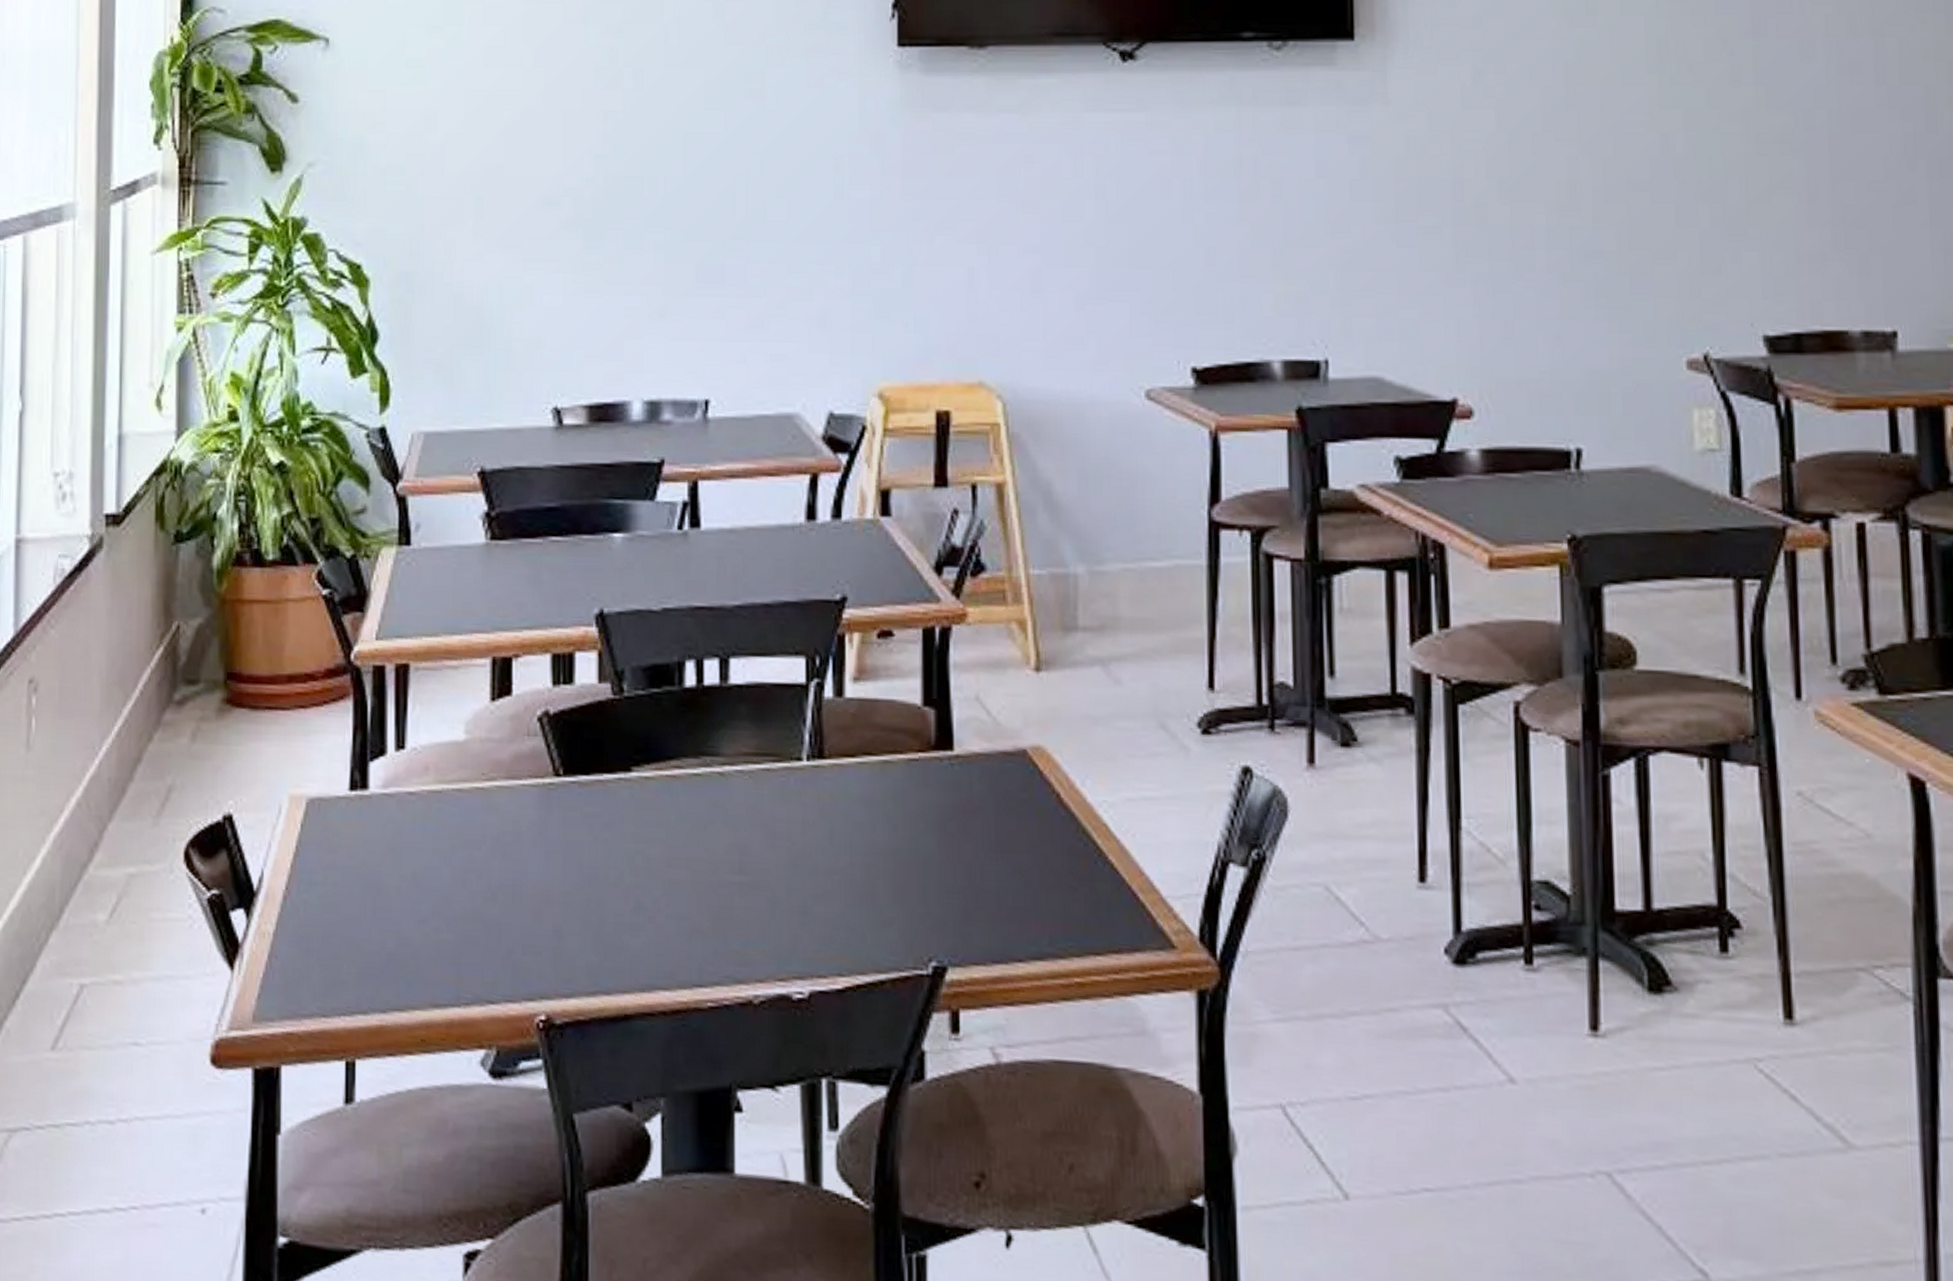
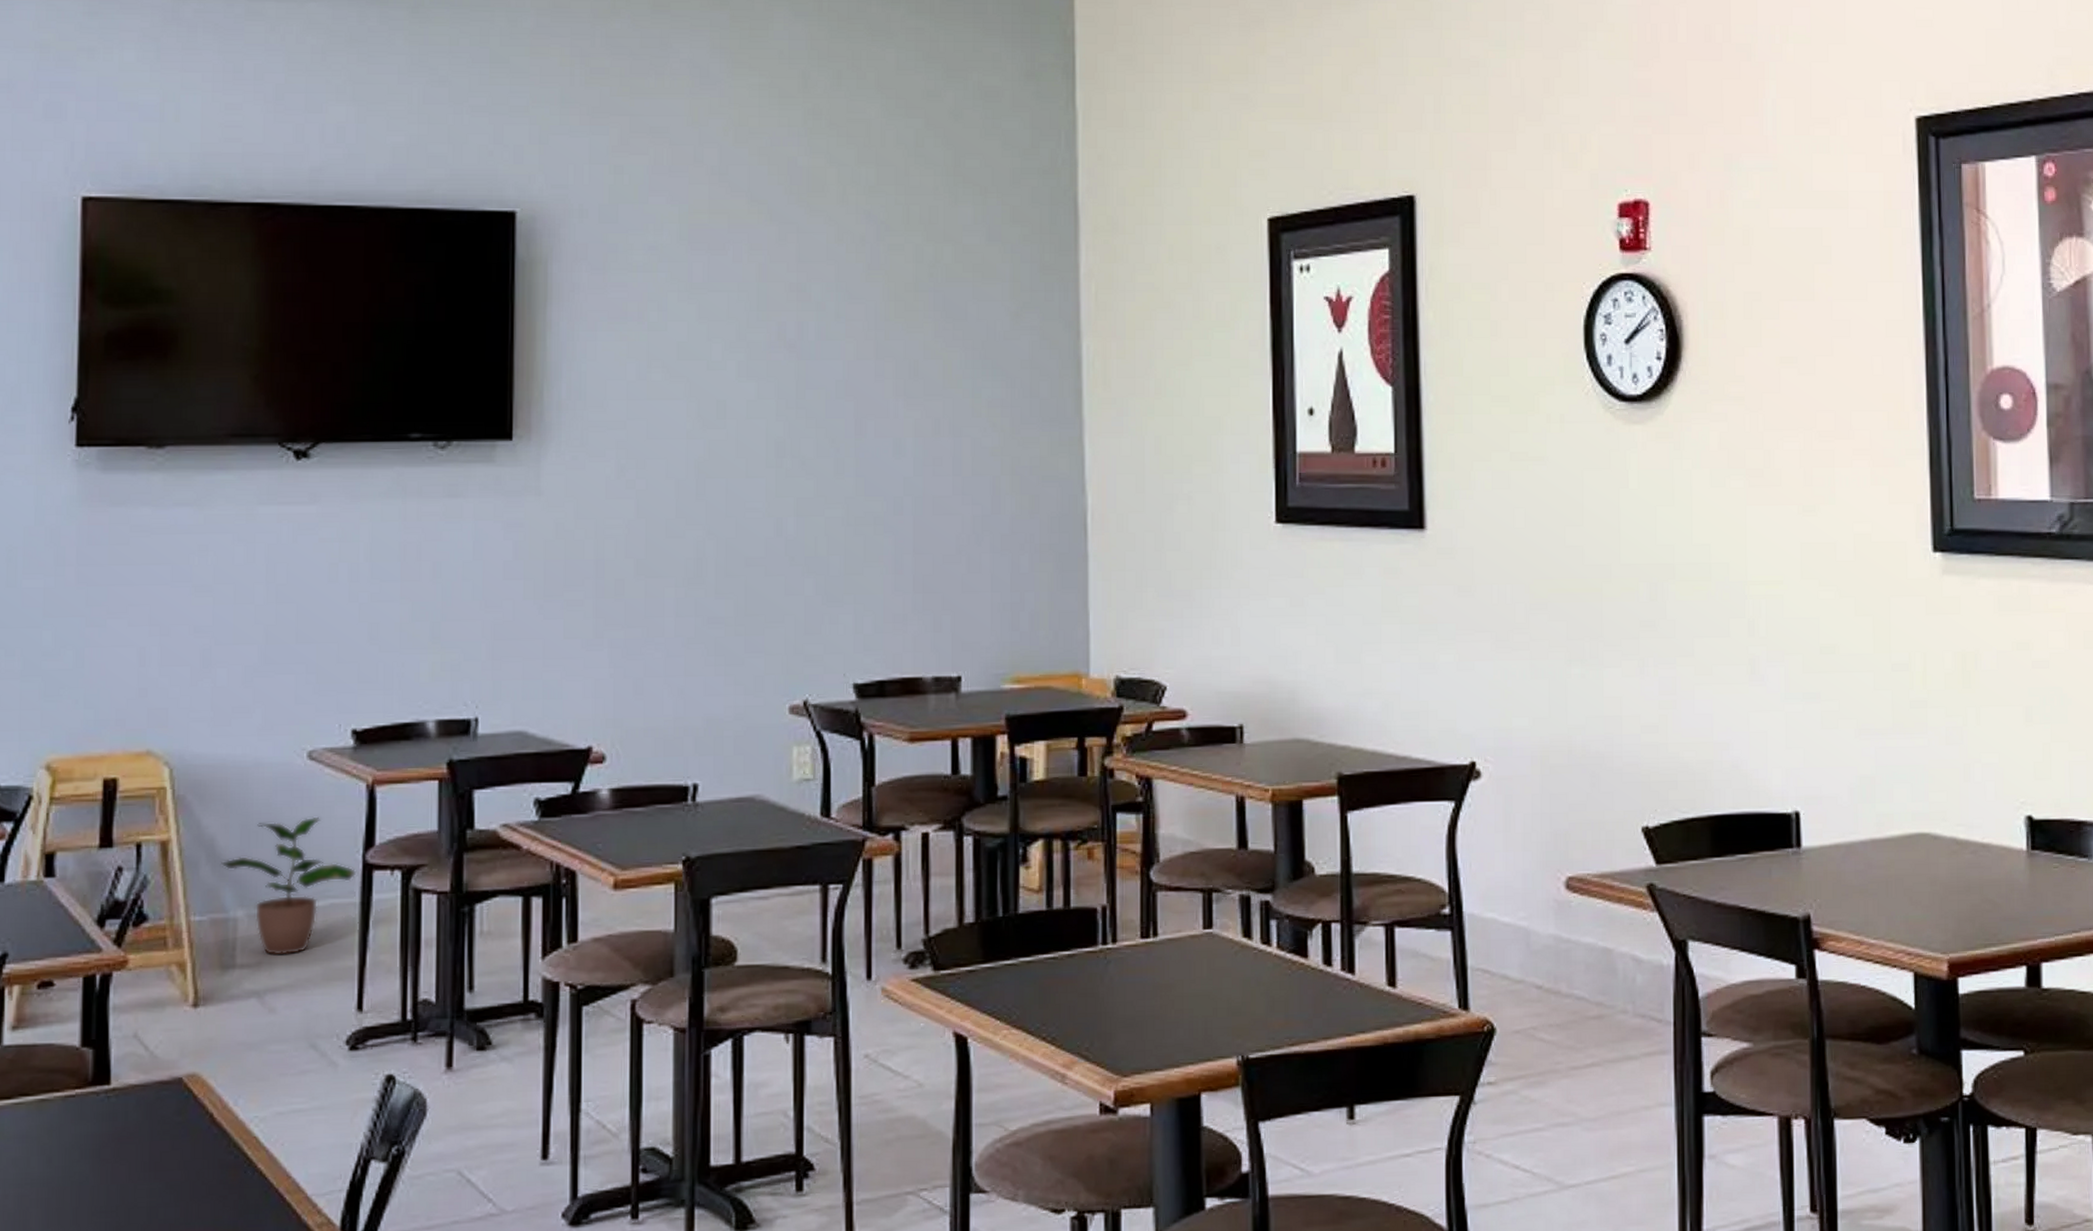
potted plant: none [1059,464,1203,620] -> present [221,816,357,956]

